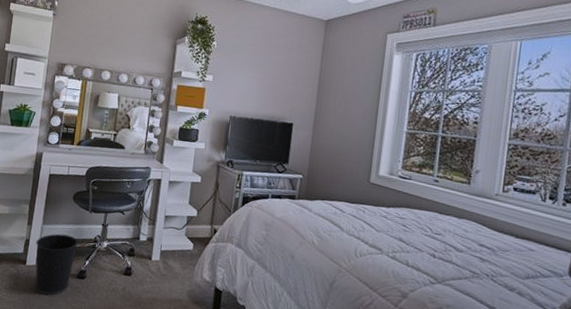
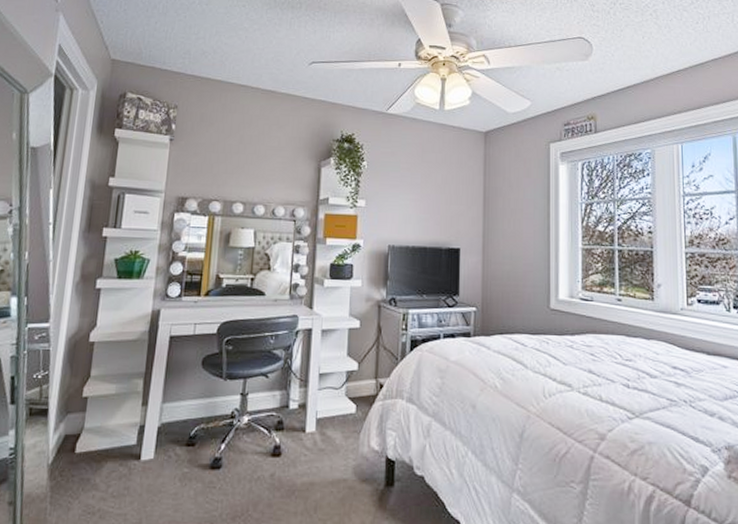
wastebasket: present [35,233,78,295] -> none [153,413,210,498]

